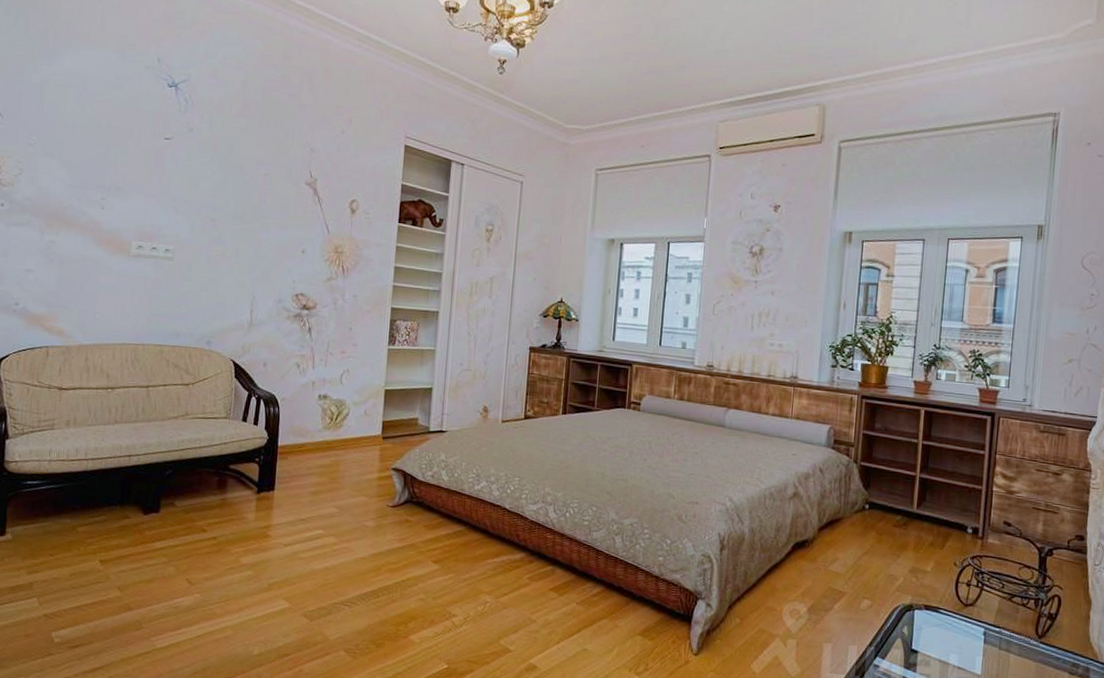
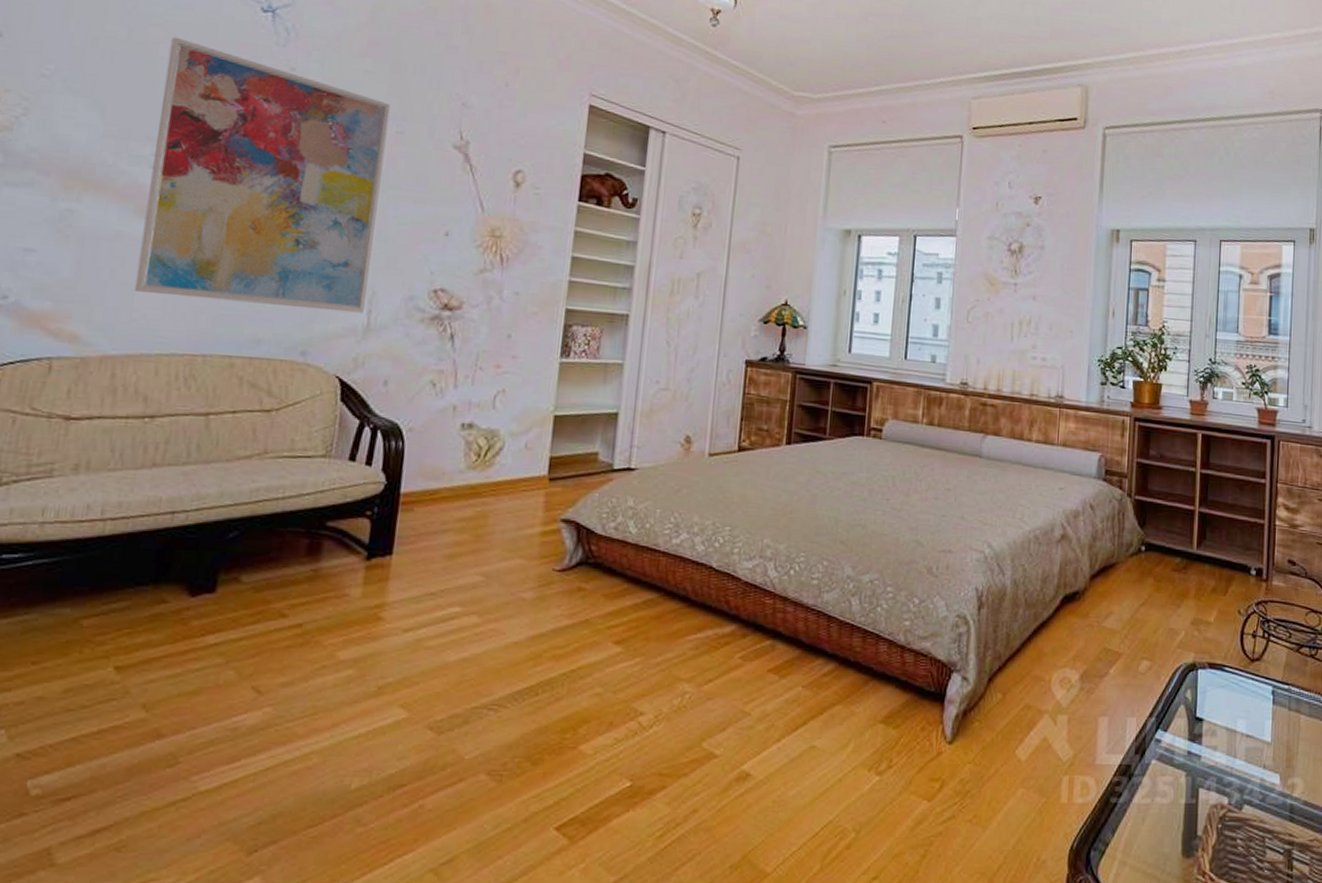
wall art: none [96,110,260,313] -> present [134,36,391,314]

